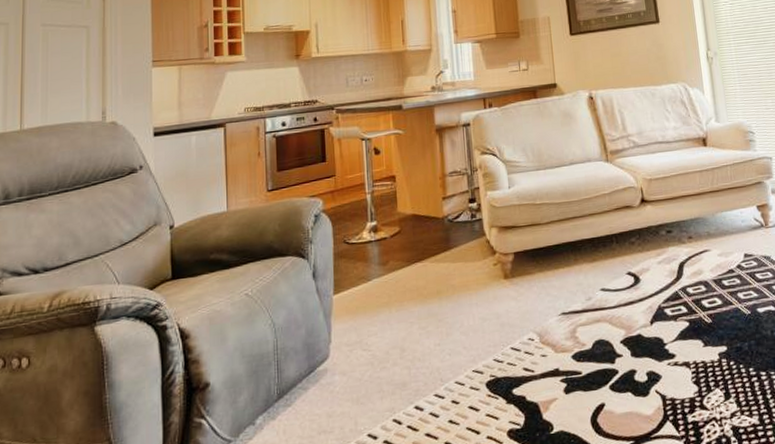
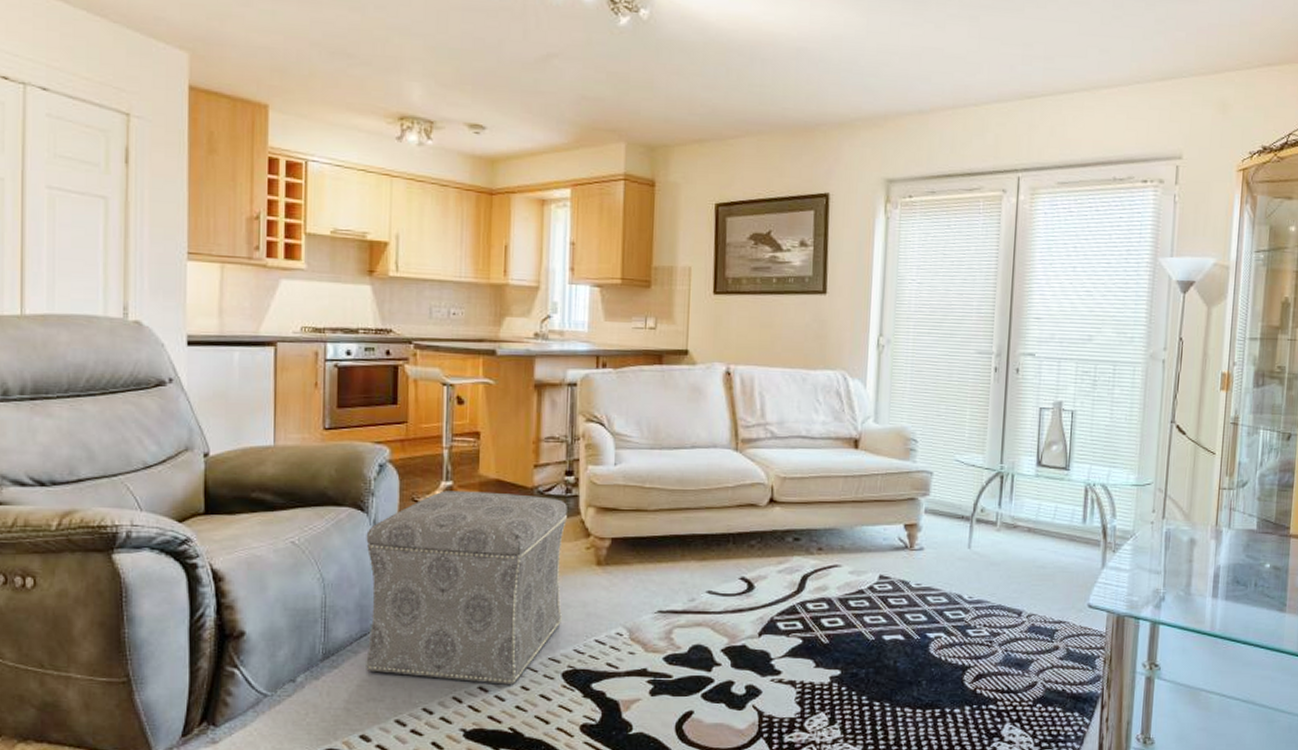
ottoman: none [308,224,480,406] -> present [366,490,567,685]

